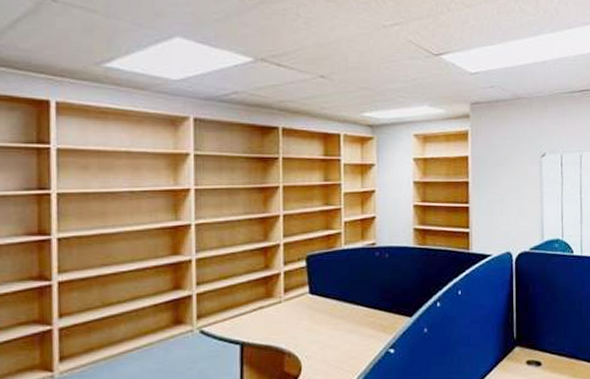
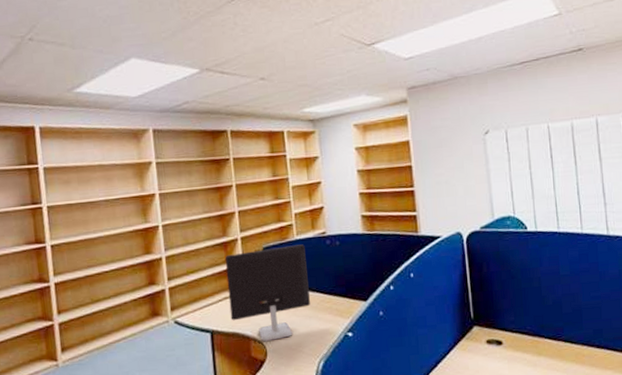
computer monitor: none [263,255,354,357] -> present [224,244,311,342]

